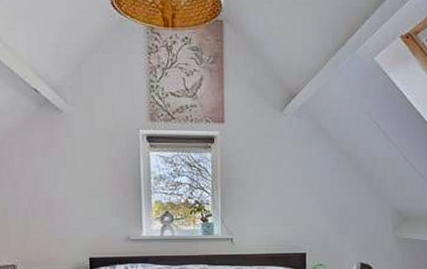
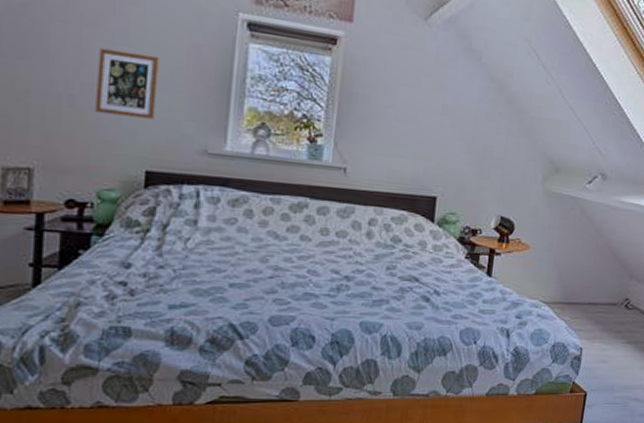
picture frame: none [47,172,91,220] -> present [95,48,159,119]

